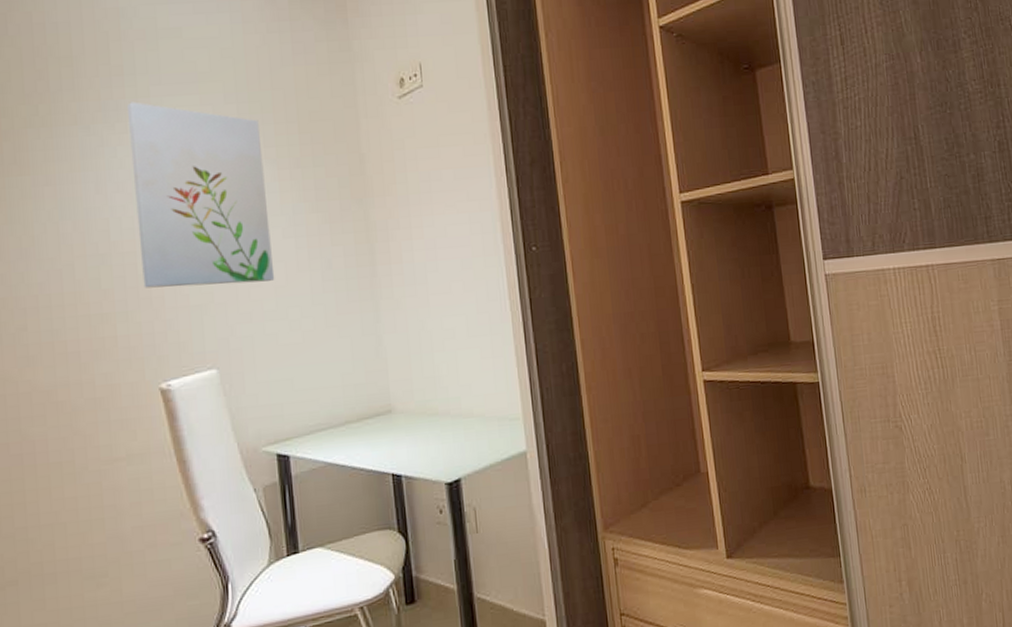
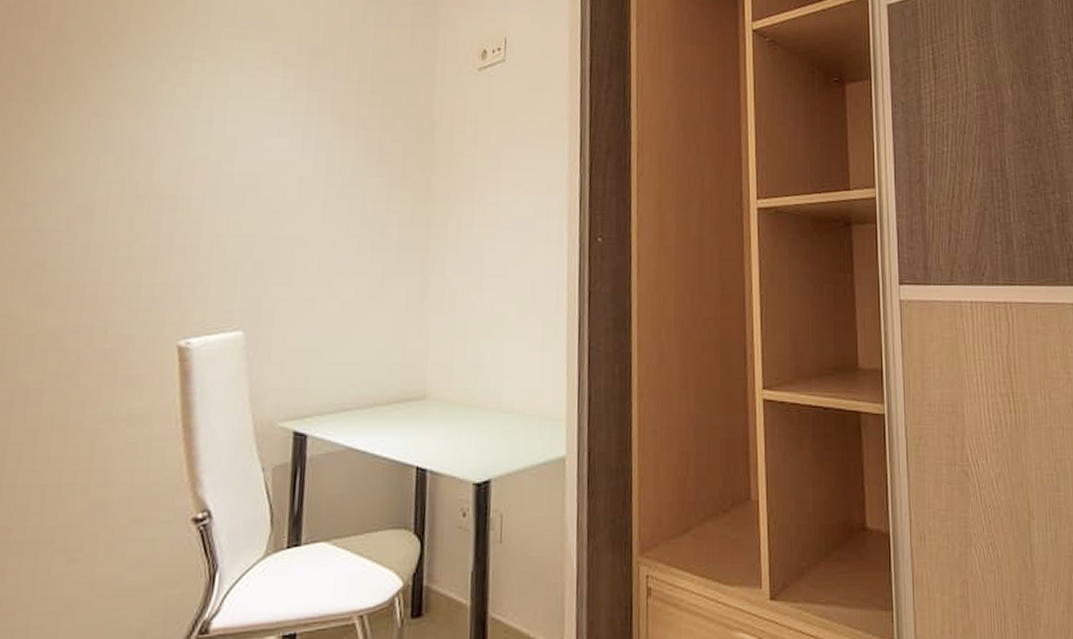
wall art: present [126,102,275,288] -> none [179,41,330,243]

